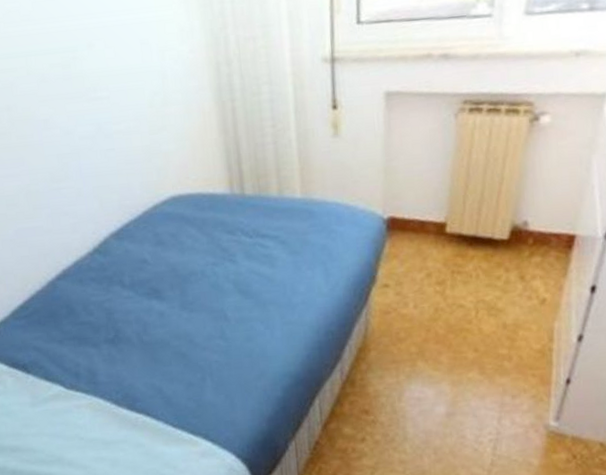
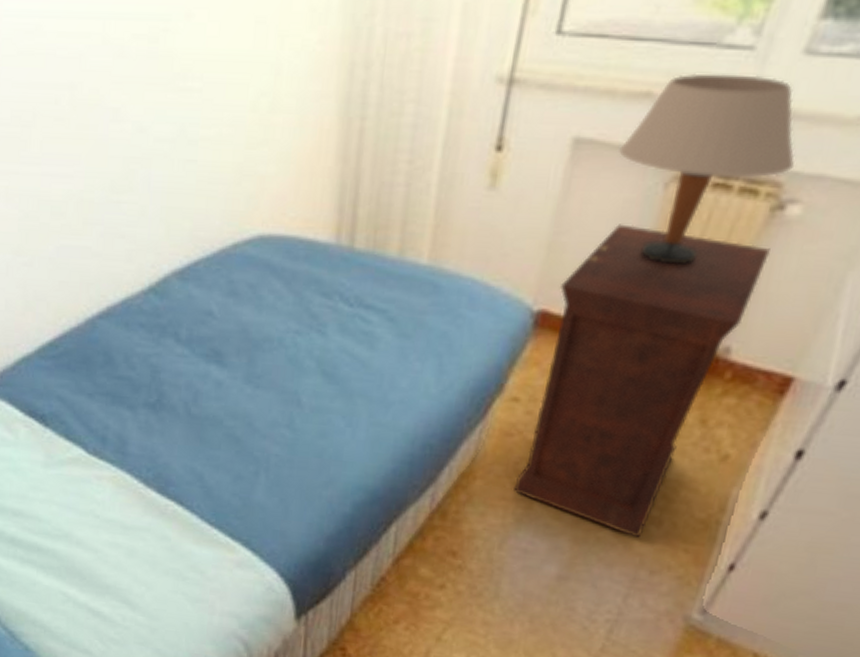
nightstand: none [399,146,537,373] -> present [512,224,770,538]
table lamp: none [418,33,537,169] -> present [619,73,795,264]

